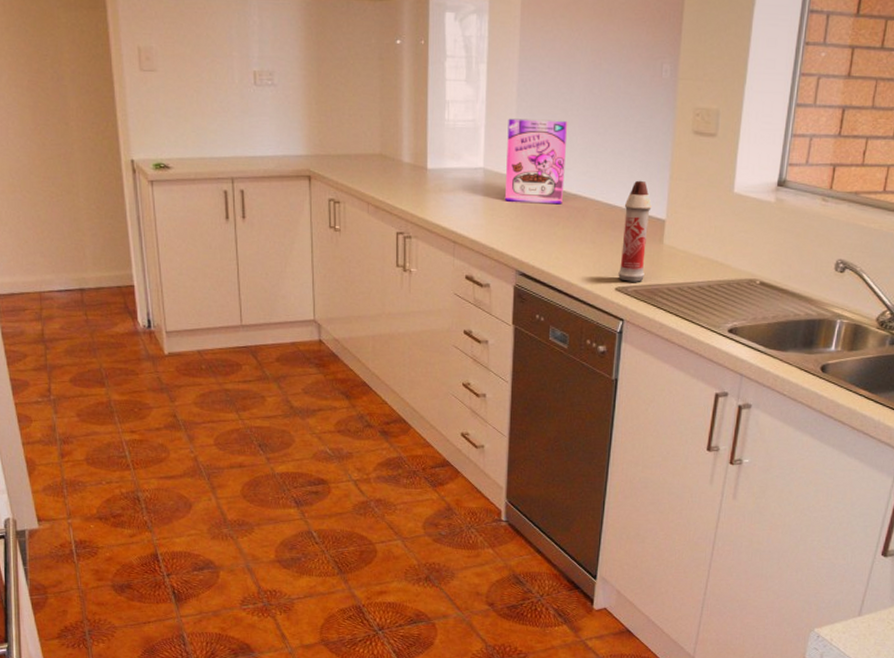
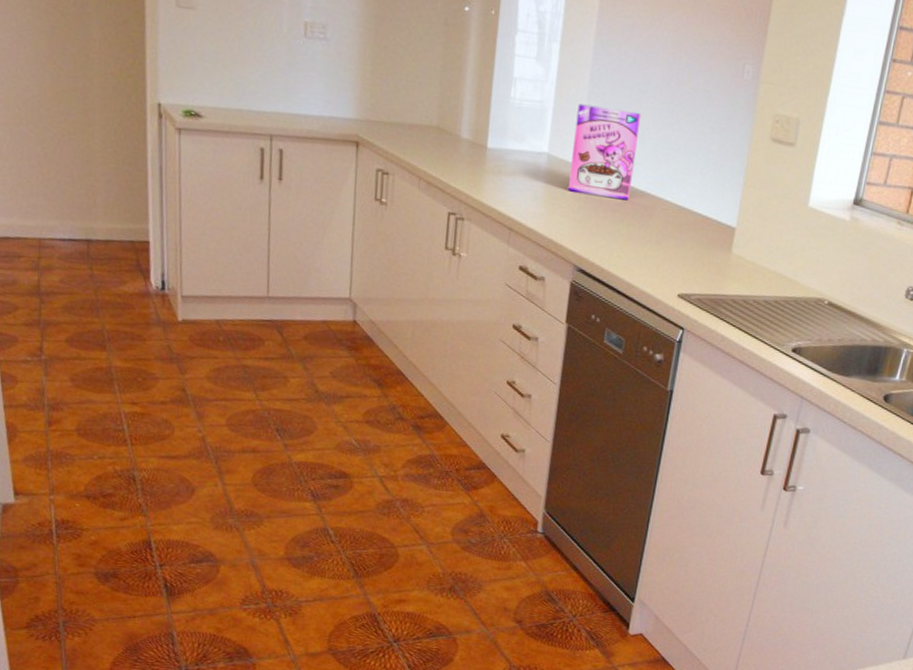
spray bottle: present [618,180,652,282] -> none [682,183,723,290]

